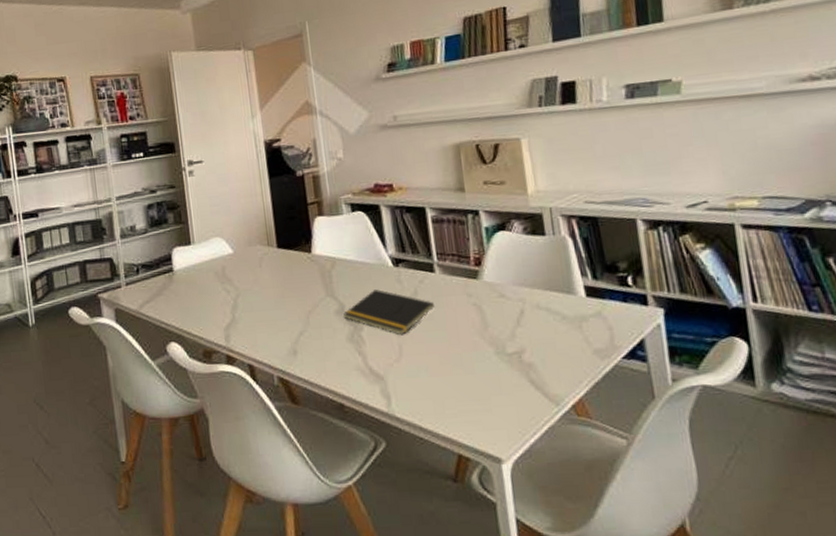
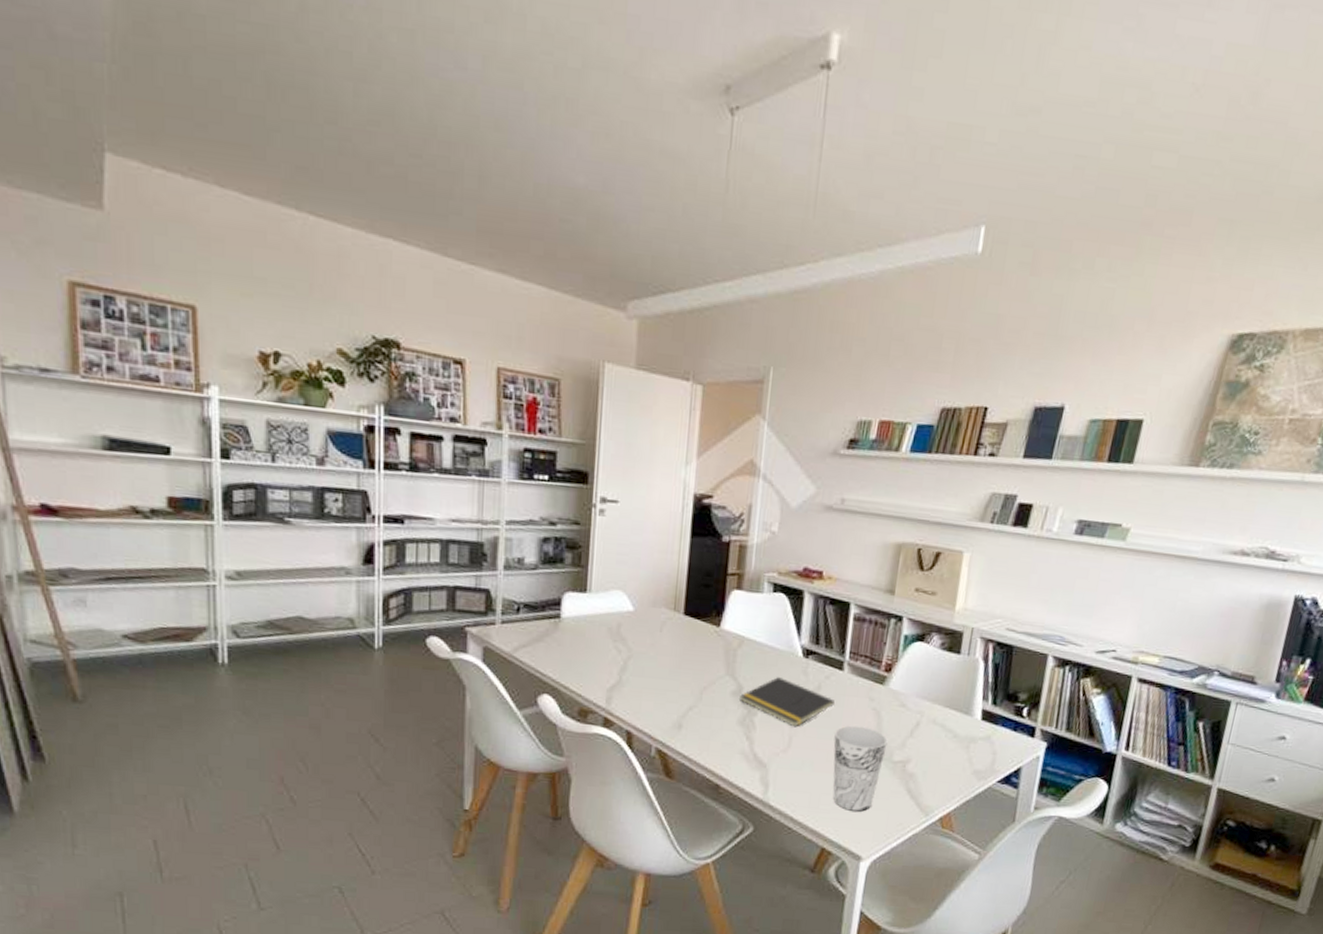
cup: none [441,323,498,412] -> present [833,725,888,812]

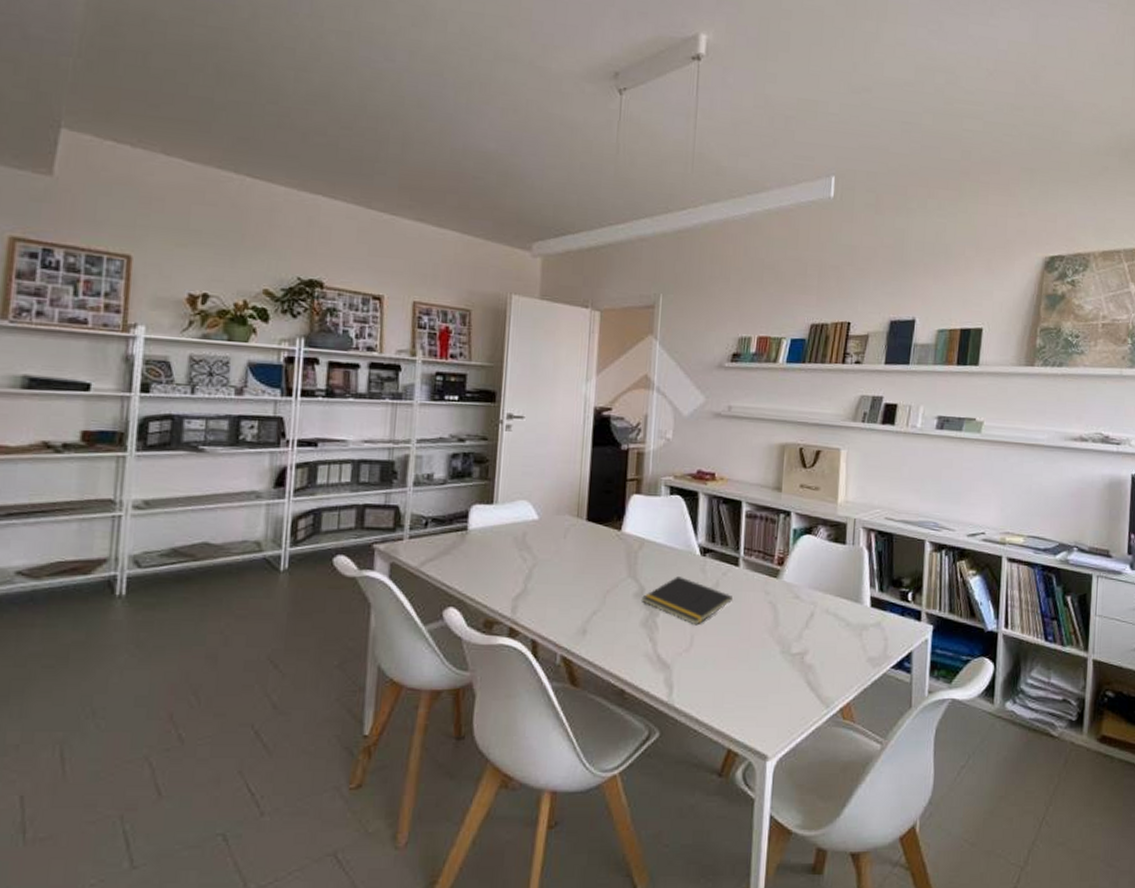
cup: present [833,725,888,812] -> none [734,620,785,708]

